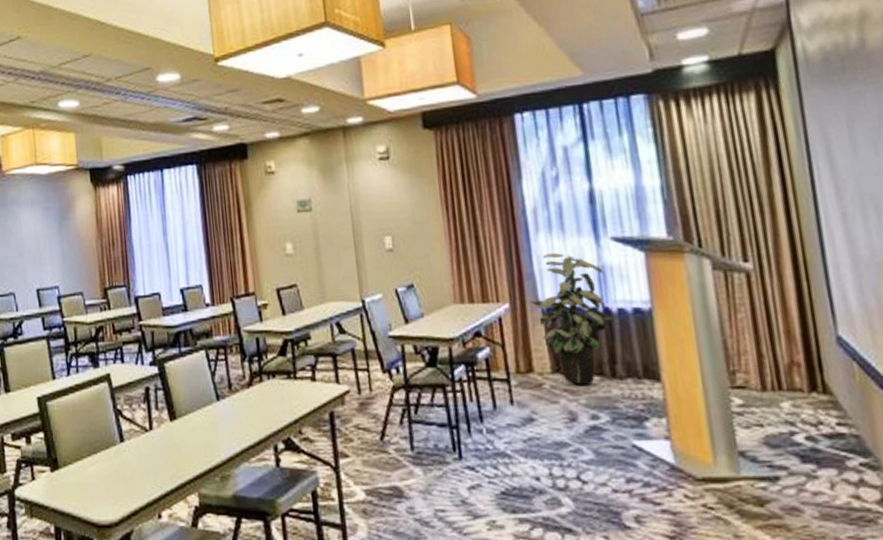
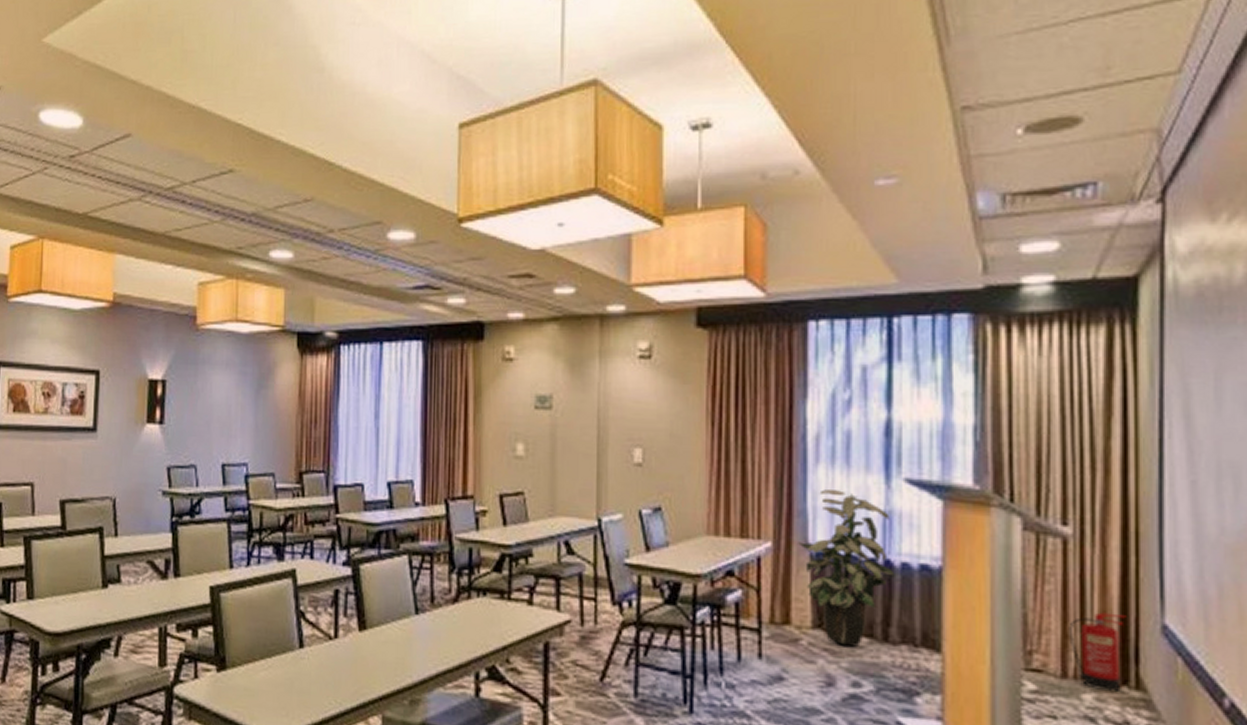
fire extinguisher: none [761,331,812,399] -> present [1068,612,1127,693]

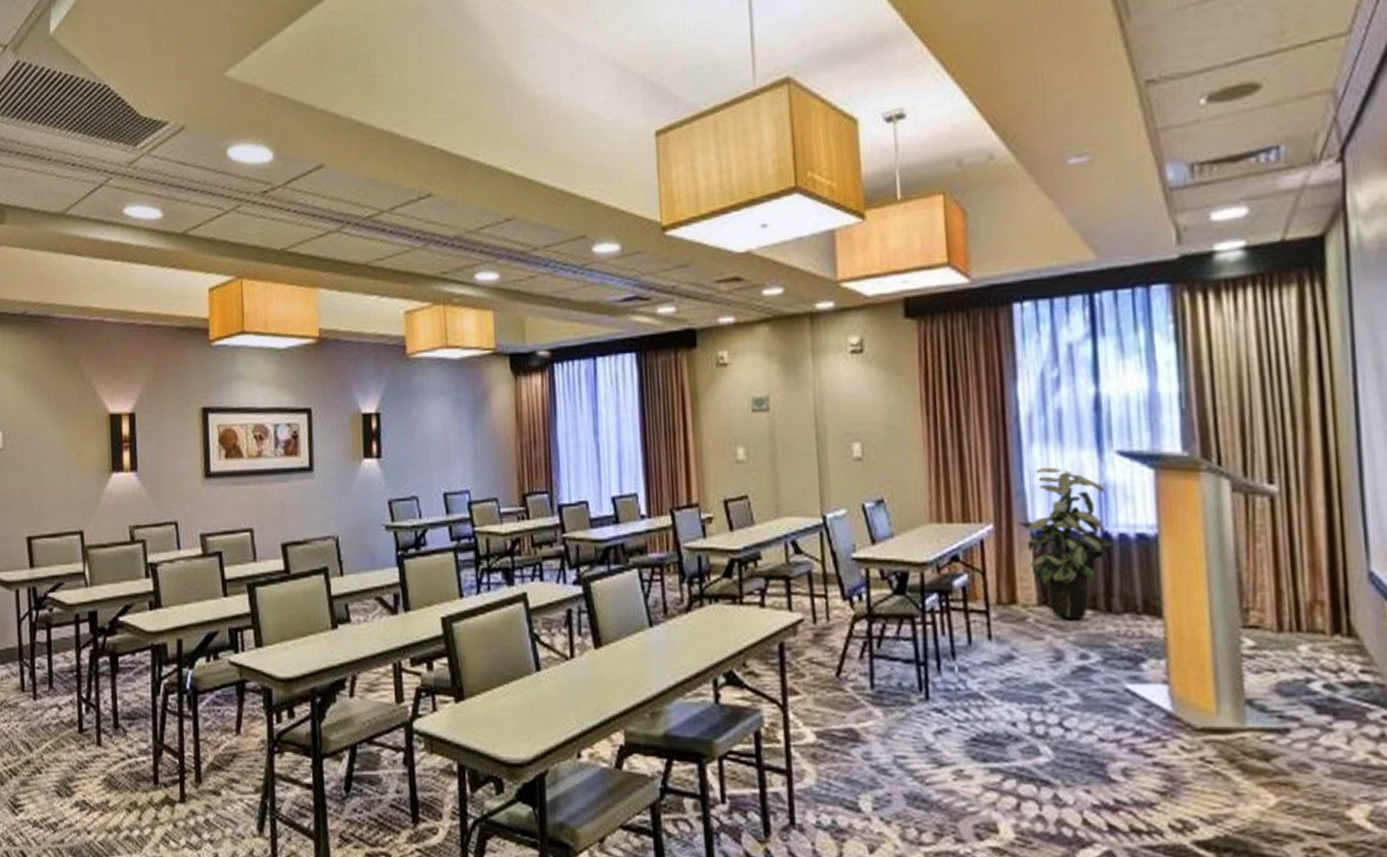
fire extinguisher: present [1068,612,1127,693] -> none [1281,565,1335,642]

